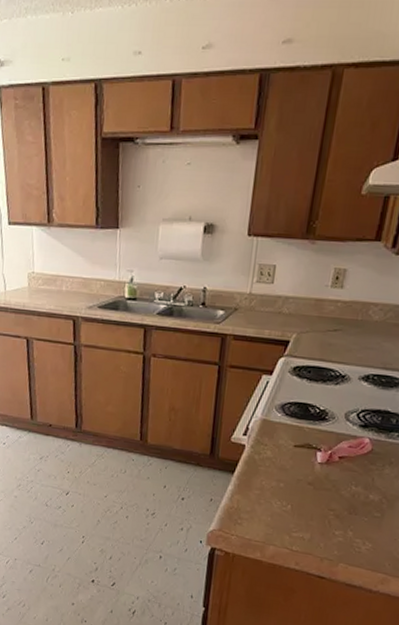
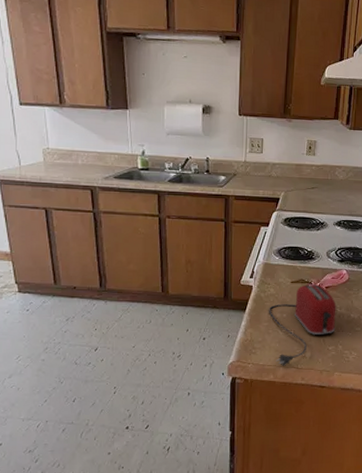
toaster: none [261,450,351,545] -> present [268,284,337,366]

